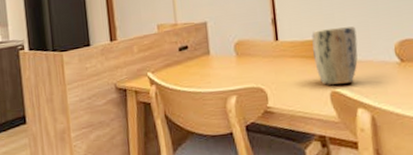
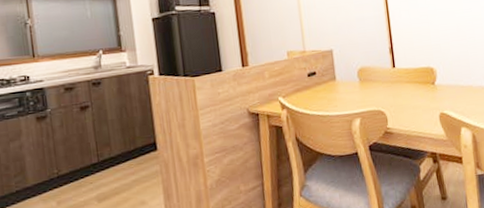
plant pot: present [311,26,358,85] -> none [423,56,461,108]

